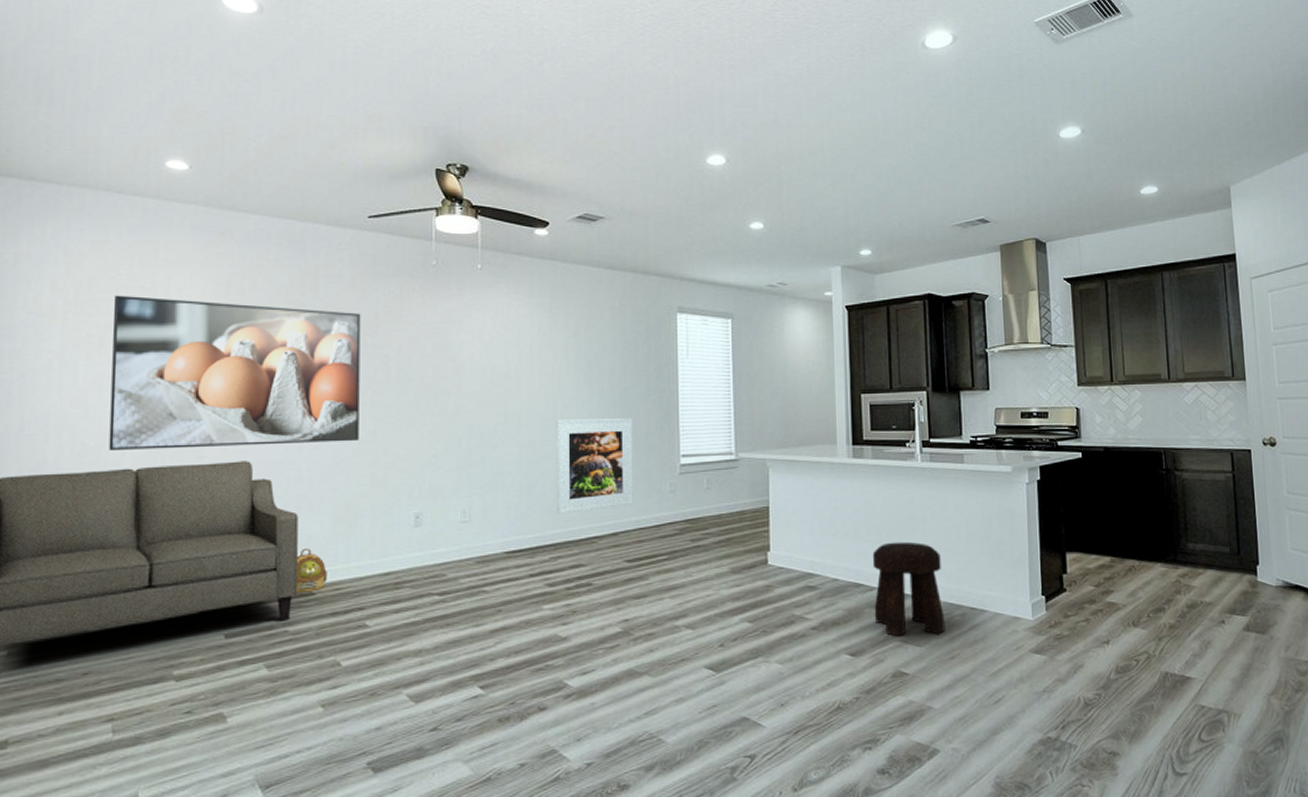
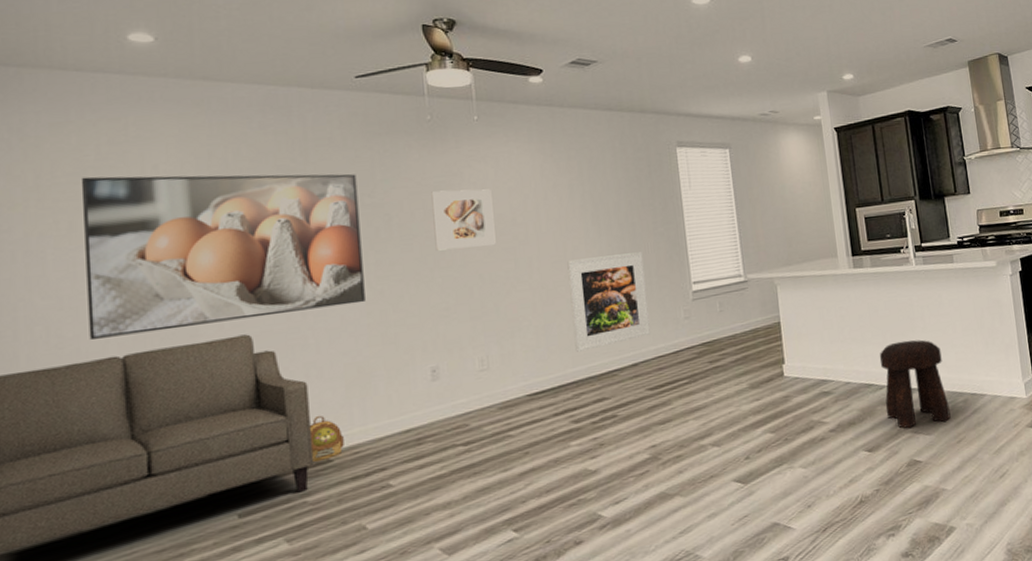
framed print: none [429,337,488,398] -> present [431,189,496,251]

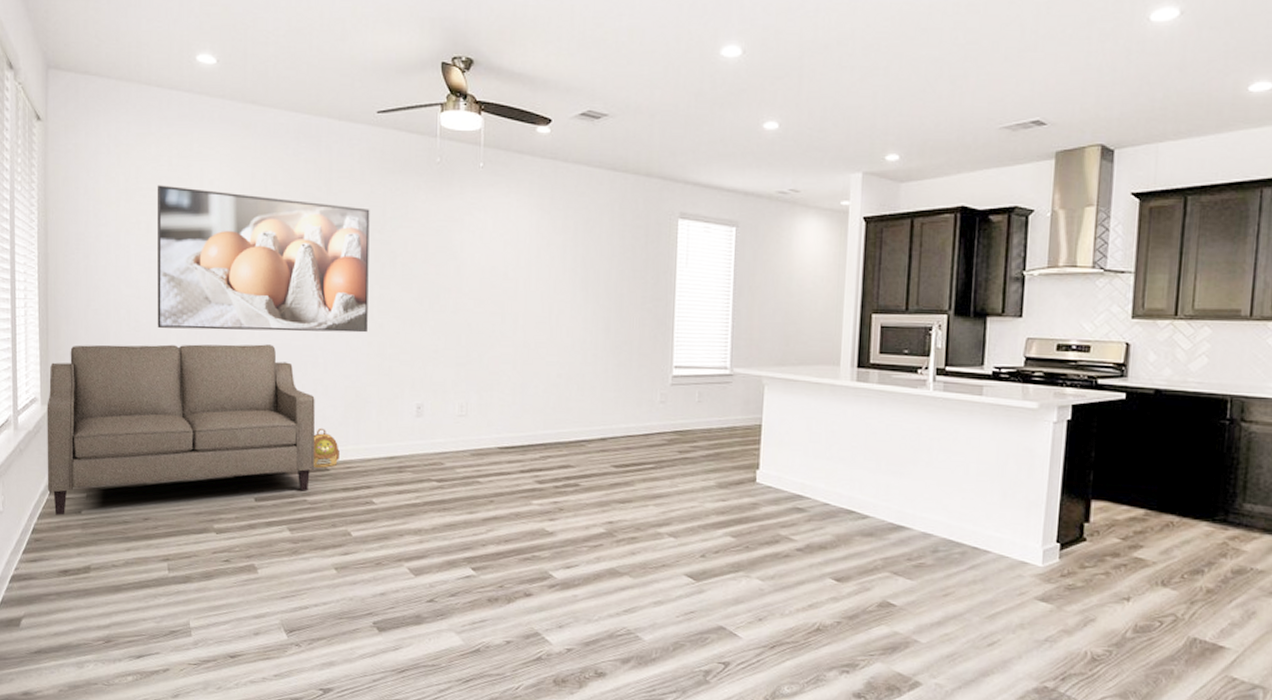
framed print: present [431,189,496,251] -> none [432,235,488,297]
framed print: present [567,252,651,352] -> none [548,323,627,416]
stool: present [879,340,951,429] -> none [864,471,945,571]

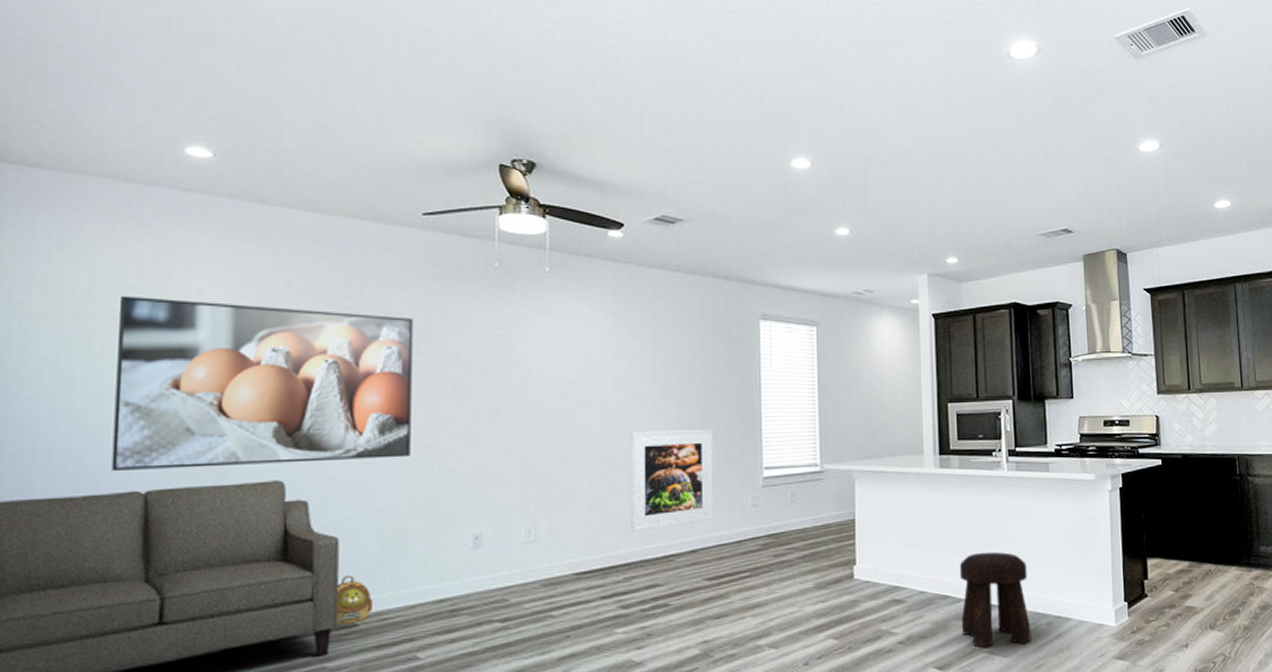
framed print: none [548,323,627,416] -> present [631,429,713,532]
stool: none [864,471,945,571] -> present [959,551,1031,648]

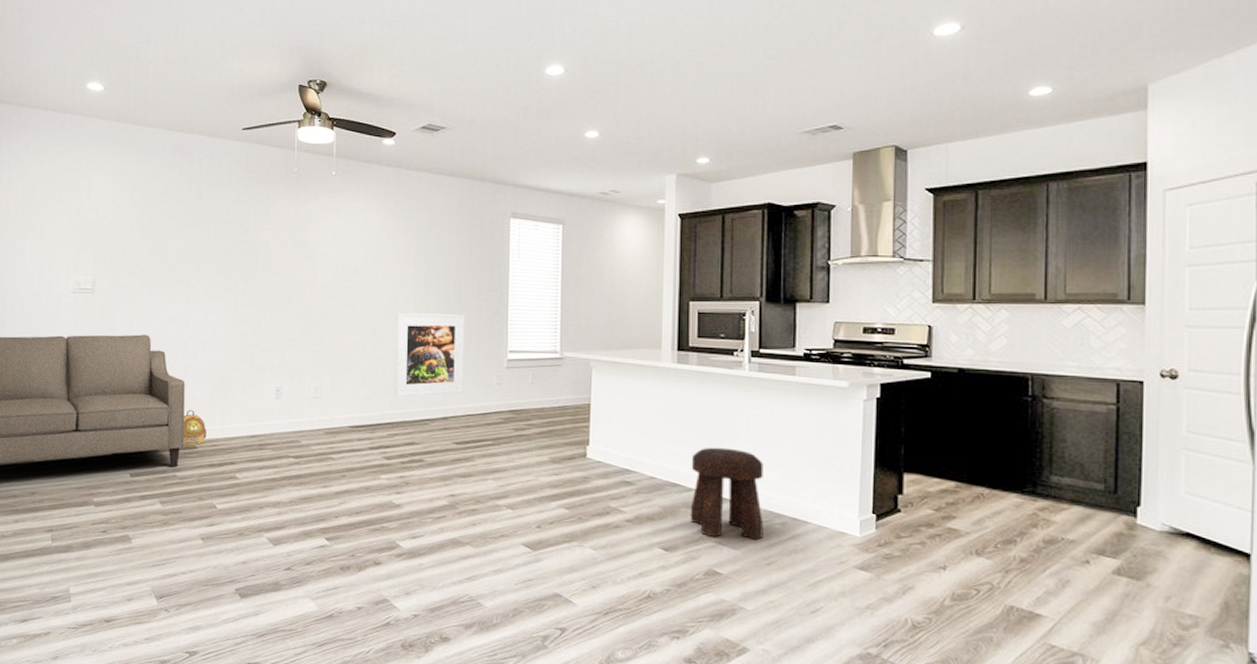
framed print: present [111,295,414,471] -> none [47,195,235,323]

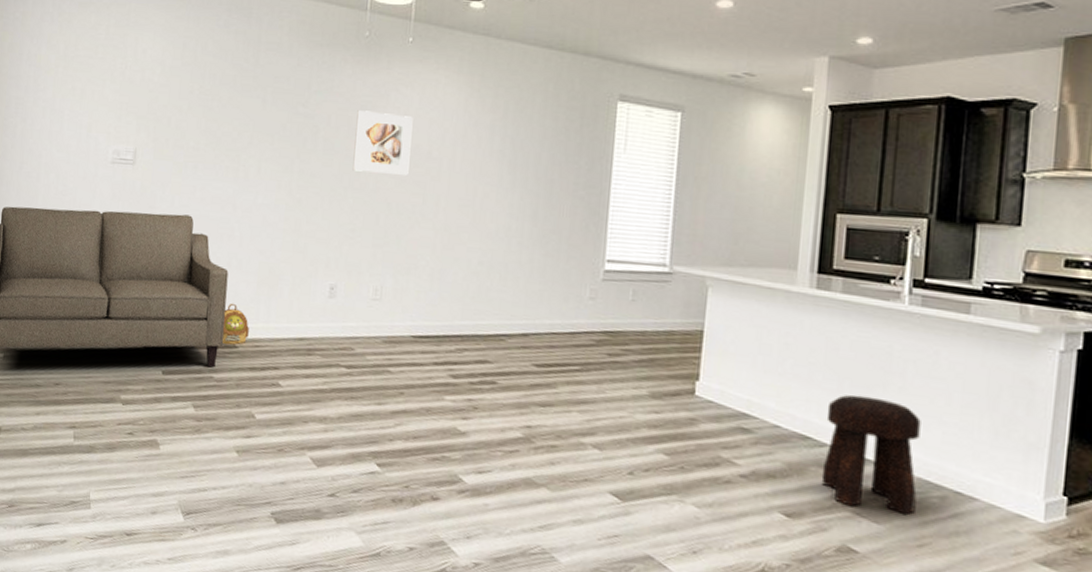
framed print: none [290,236,340,290] -> present [352,110,413,177]
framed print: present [394,313,465,397] -> none [466,207,556,307]

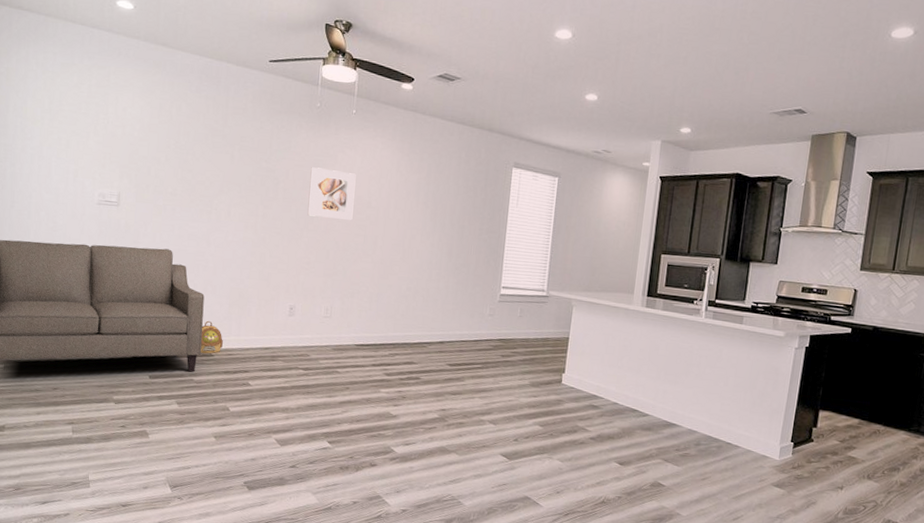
stool: present [821,394,921,516] -> none [643,380,708,460]

